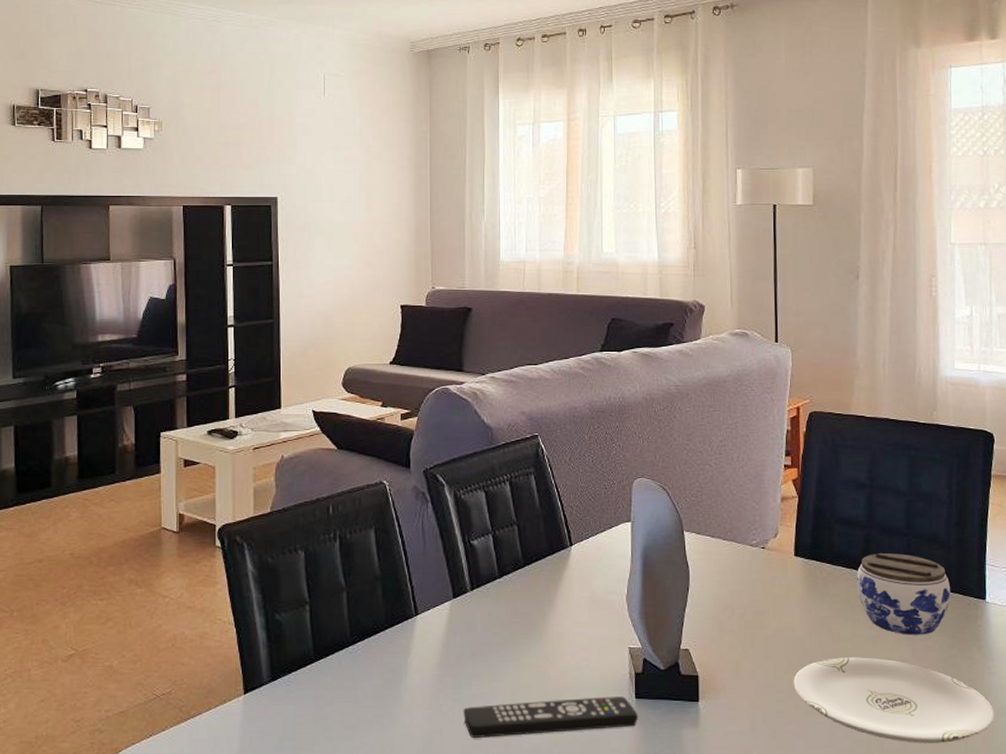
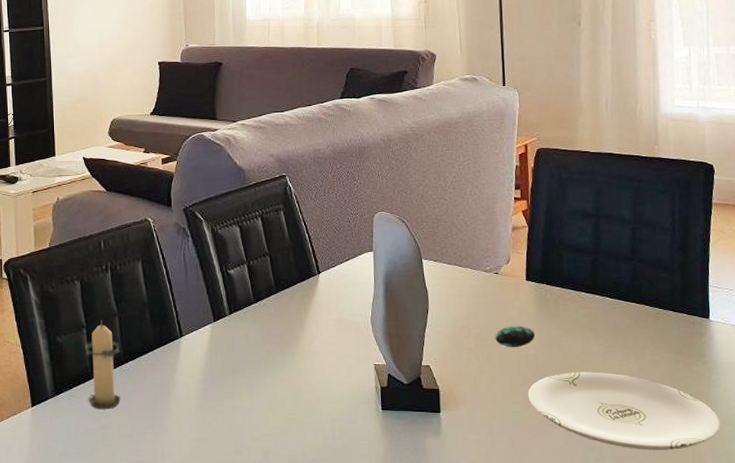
candle: none [306,595,347,698] -> present [84,320,121,410]
remote control: present [463,696,638,738] -> none [226,408,385,445]
decorative egg: none [760,605,803,630] -> present [495,325,536,348]
jar: present [856,552,951,635] -> none [585,276,676,352]

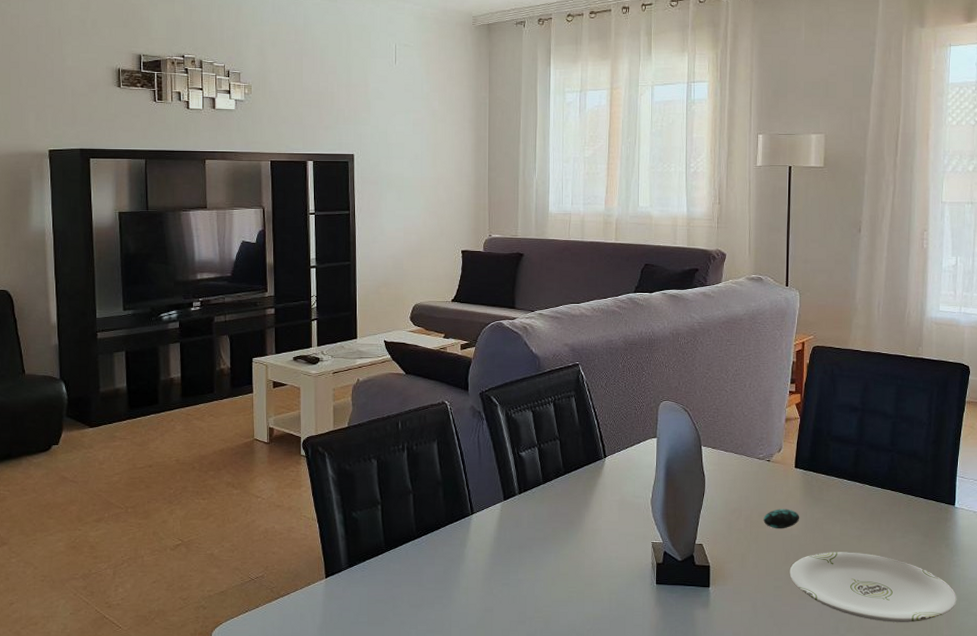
candle: present [84,320,121,410] -> none [378,497,413,581]

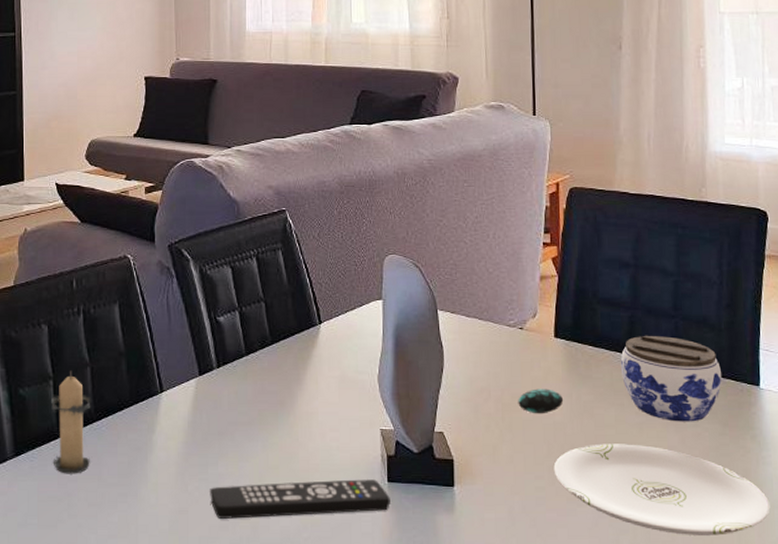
candle: none [378,497,413,581] -> present [50,370,91,474]
remote control: none [511,582,658,615] -> present [210,479,390,519]
jar: none [846,465,926,534] -> present [620,335,722,422]

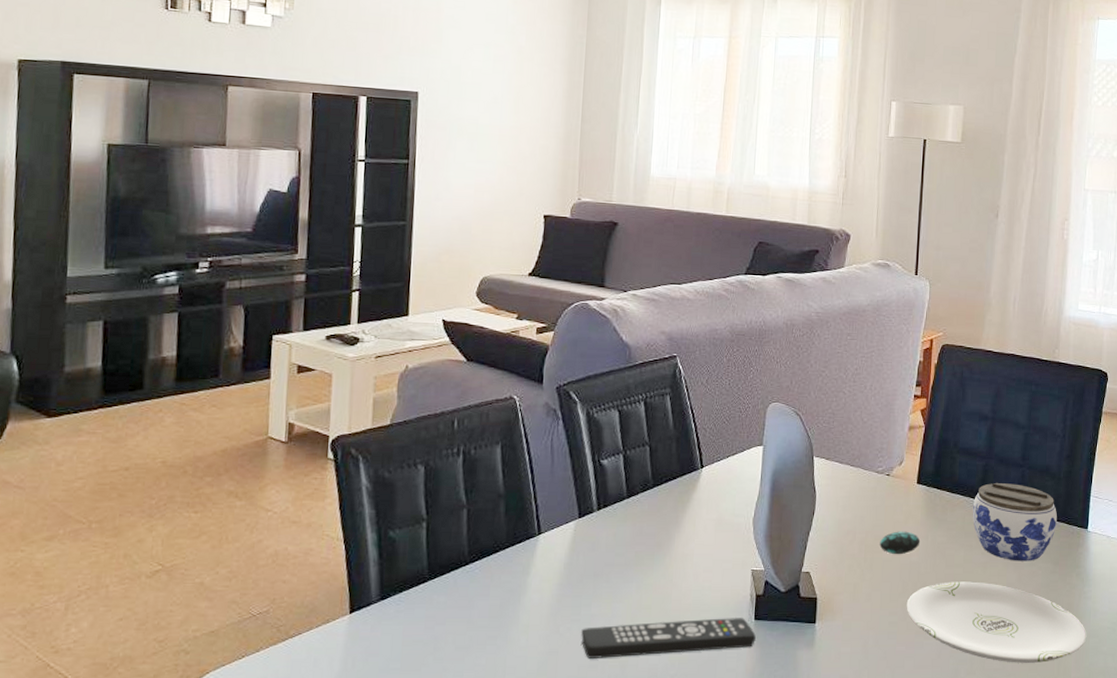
candle: present [50,370,91,474] -> none [420,512,466,618]

